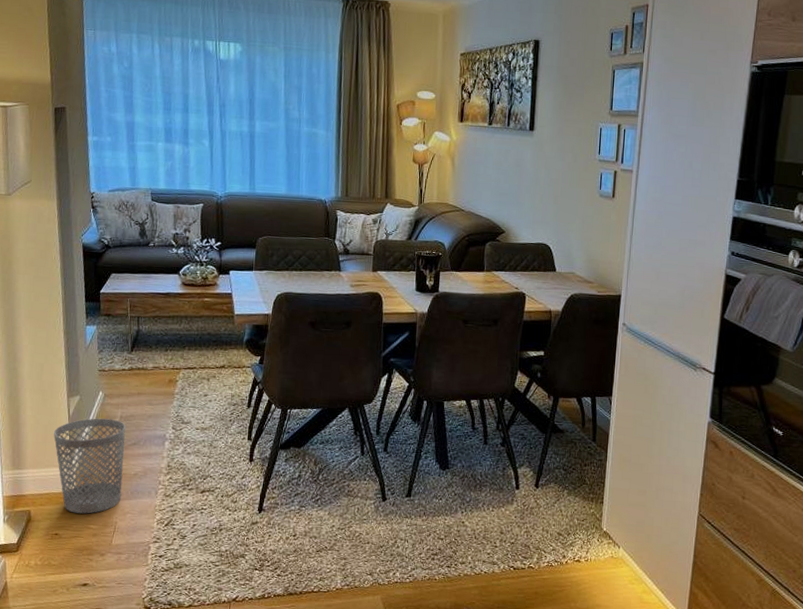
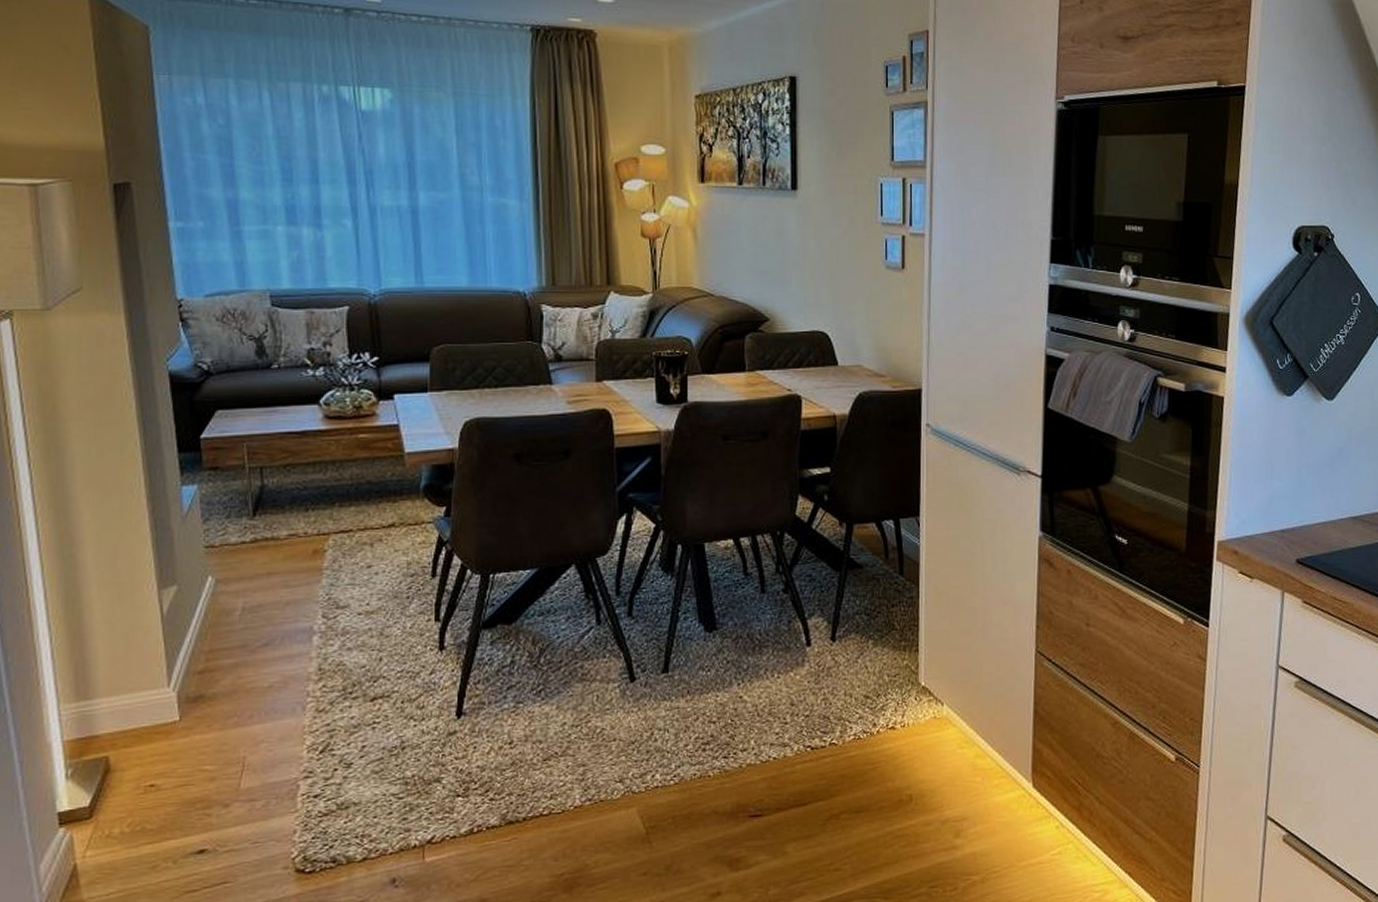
wastebasket: present [54,418,125,514] -> none [140,613,252,752]

